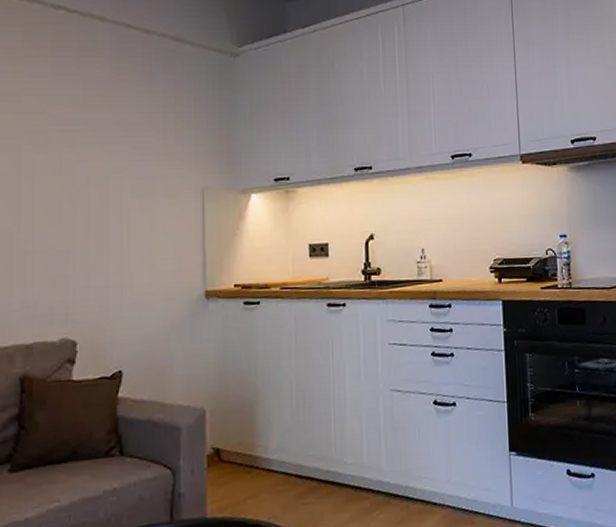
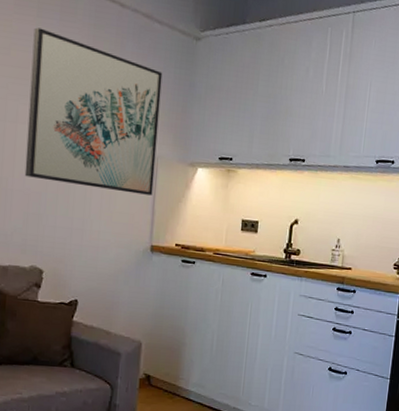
wall art: none [47,68,201,235] -> present [24,27,163,196]

